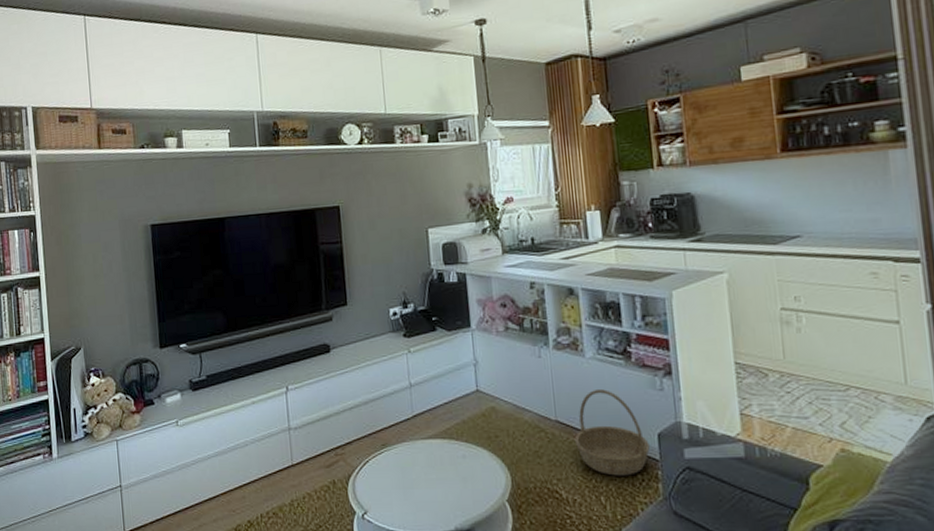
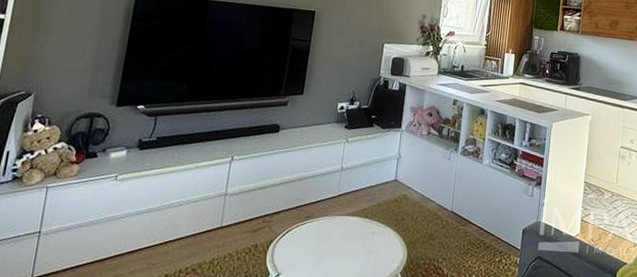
basket: present [574,389,650,476] -> none [462,190,516,260]

